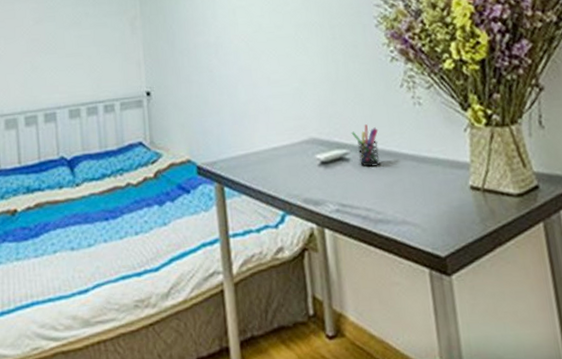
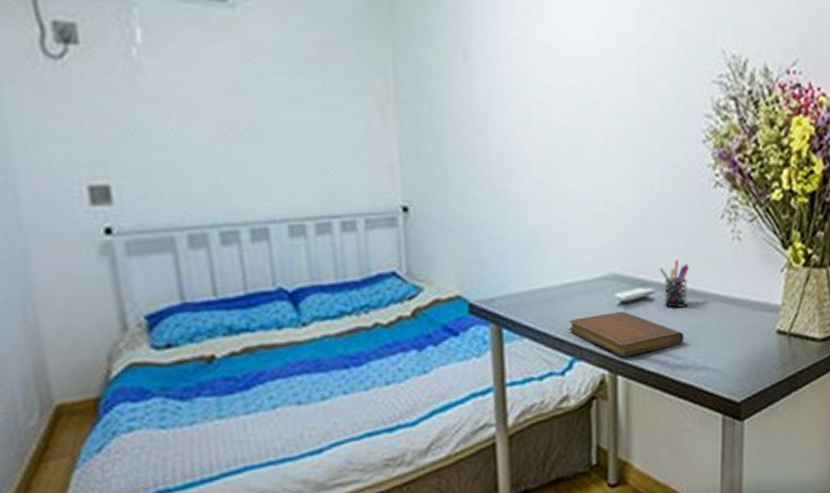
notebook: none [278,170,382,212] -> present [569,311,684,357]

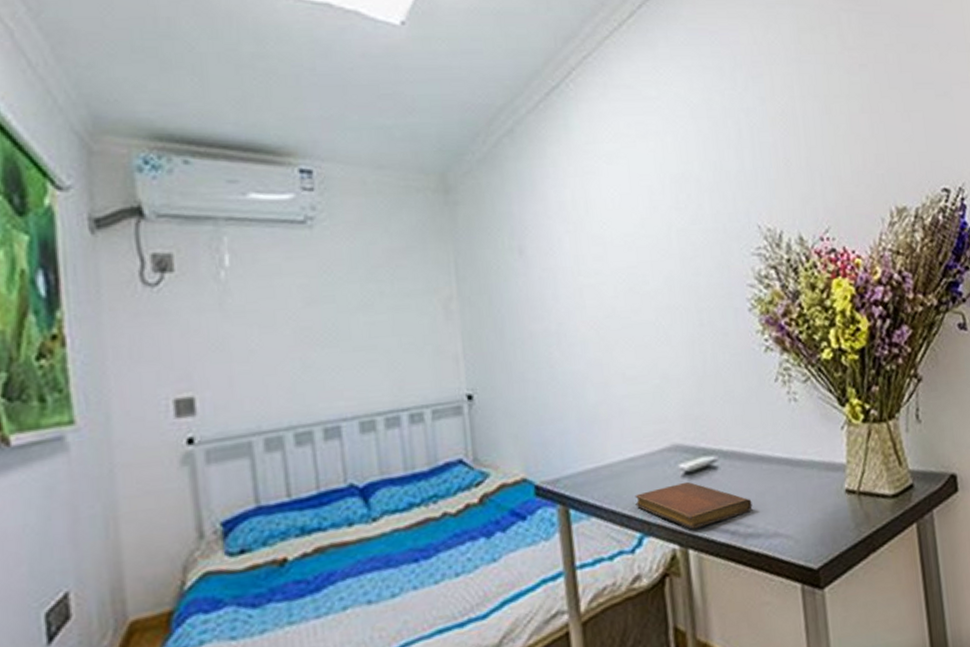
pen holder: present [659,260,690,308] -> none [719,426,751,475]

